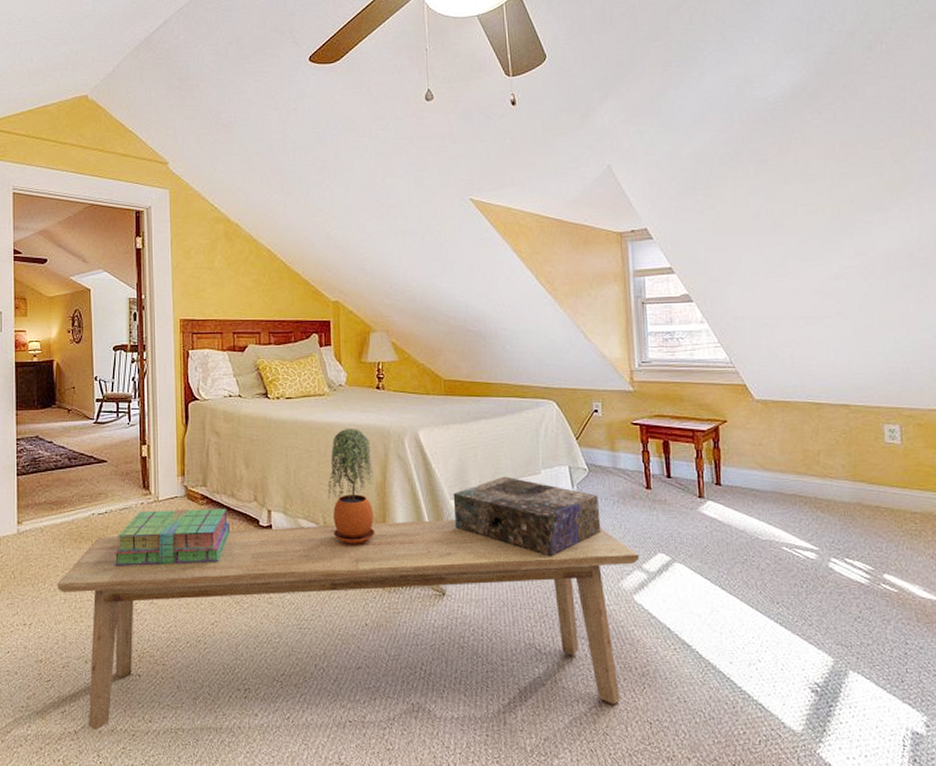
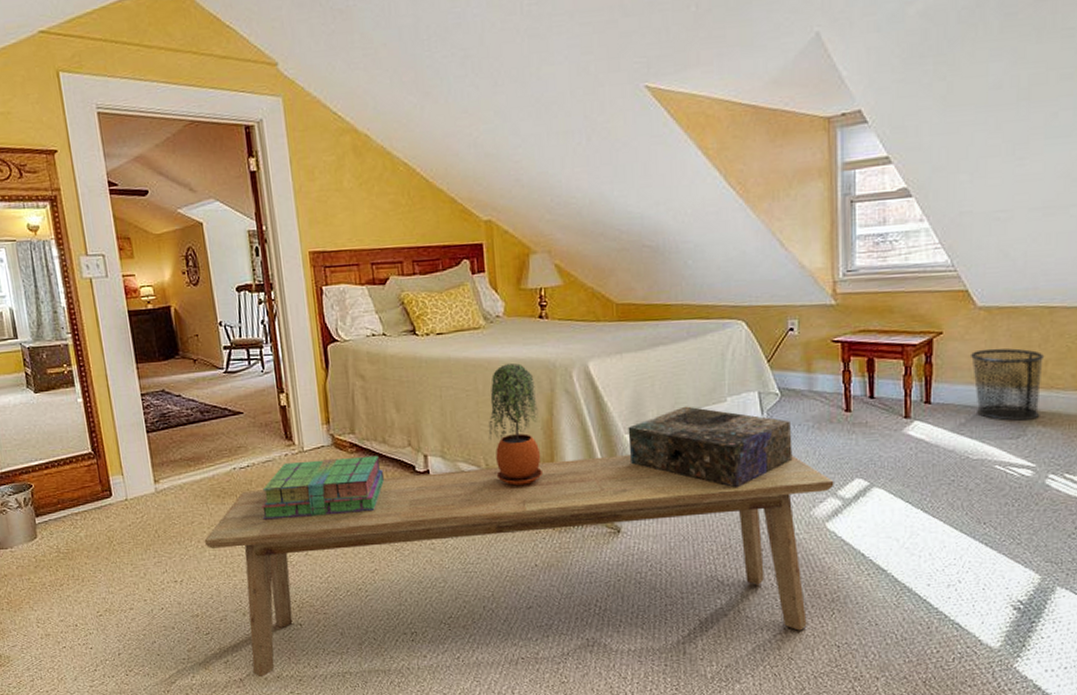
waste bin: none [751,437,818,505] -> present [969,348,1045,421]

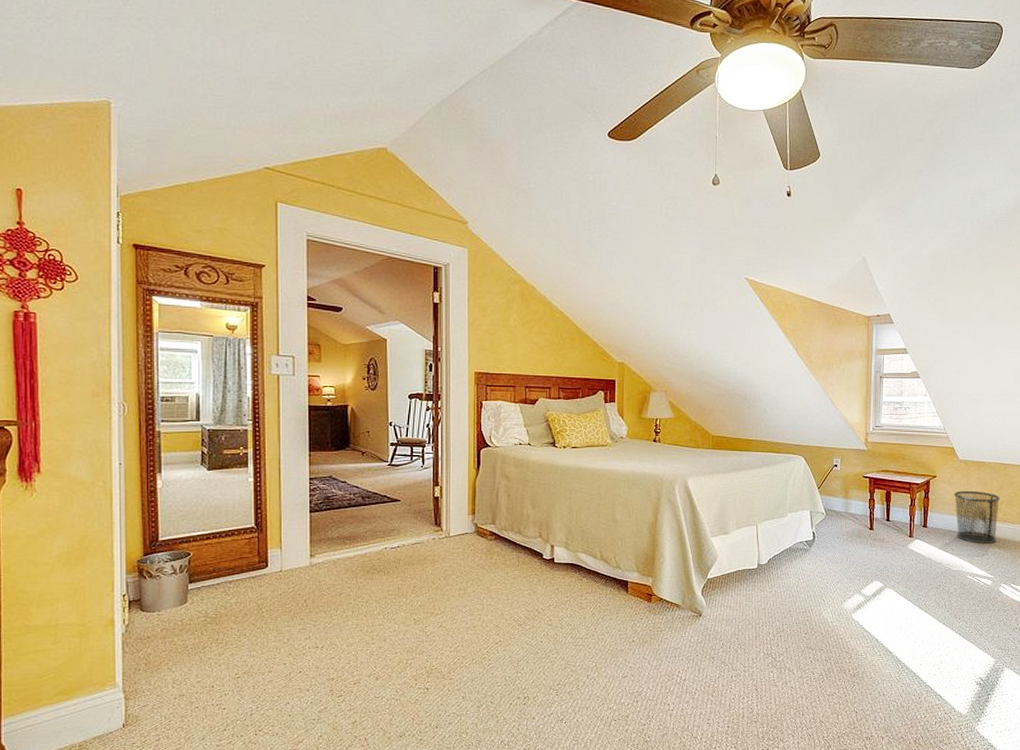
bench: present [204,454,834,678] -> none [349,554,860,737]
stack of books: present [261,455,385,520] -> none [405,543,516,594]
potted plant: present [488,363,542,486] -> none [605,476,646,574]
decorative box: present [628,406,793,488] -> none [713,518,832,584]

